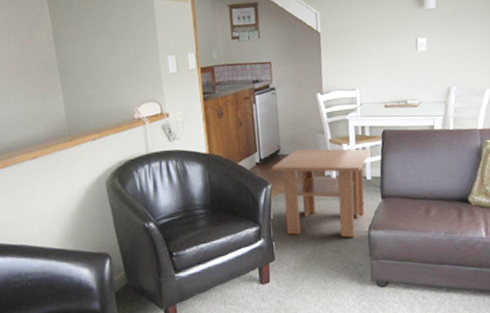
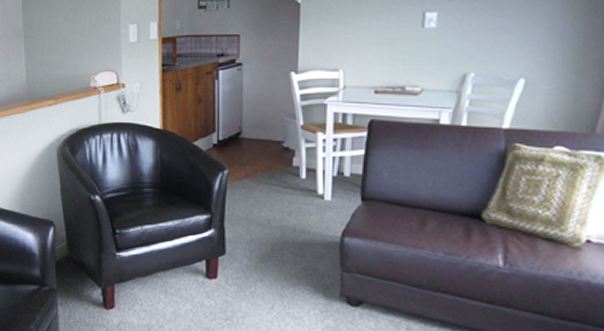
coffee table: present [271,148,372,238] -> none [230,133,353,243]

